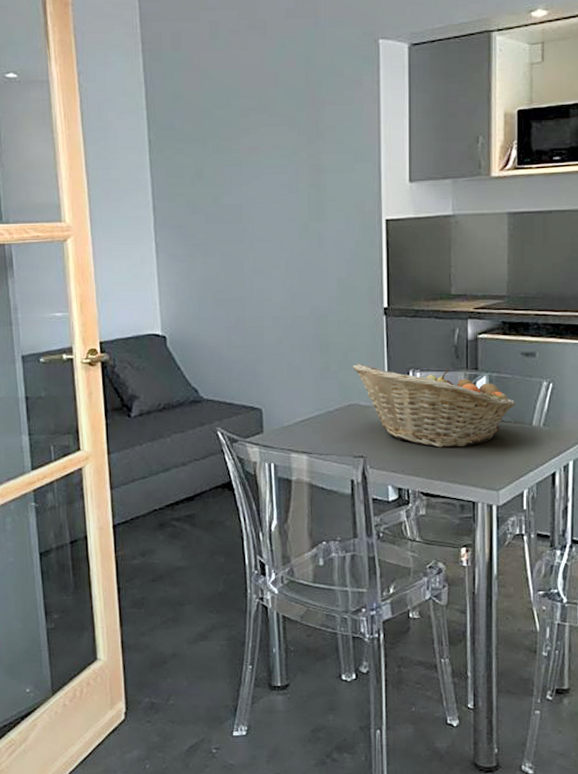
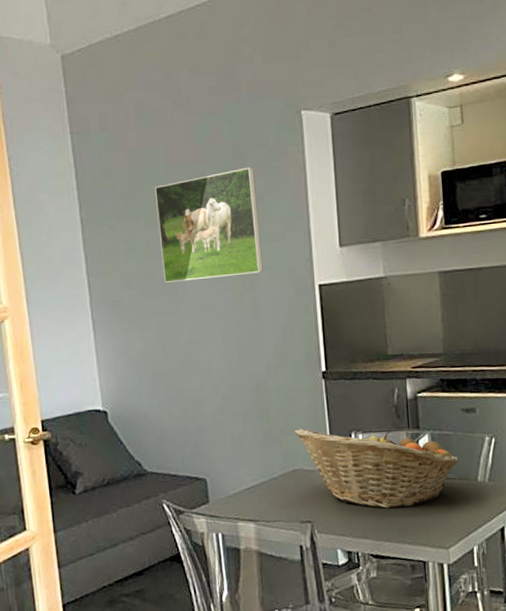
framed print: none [226,95,330,209] -> present [155,167,263,283]

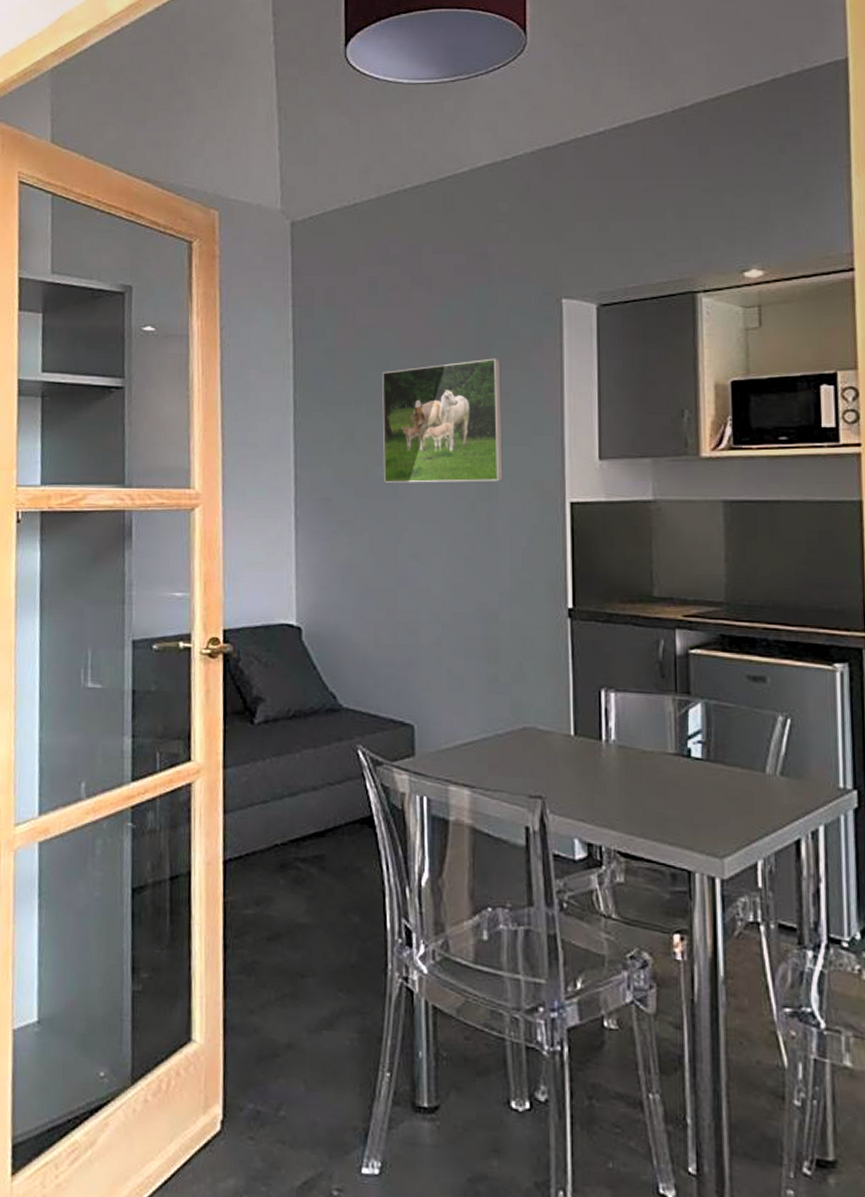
fruit basket: present [294,428,459,509] -> none [528,675,741,795]

